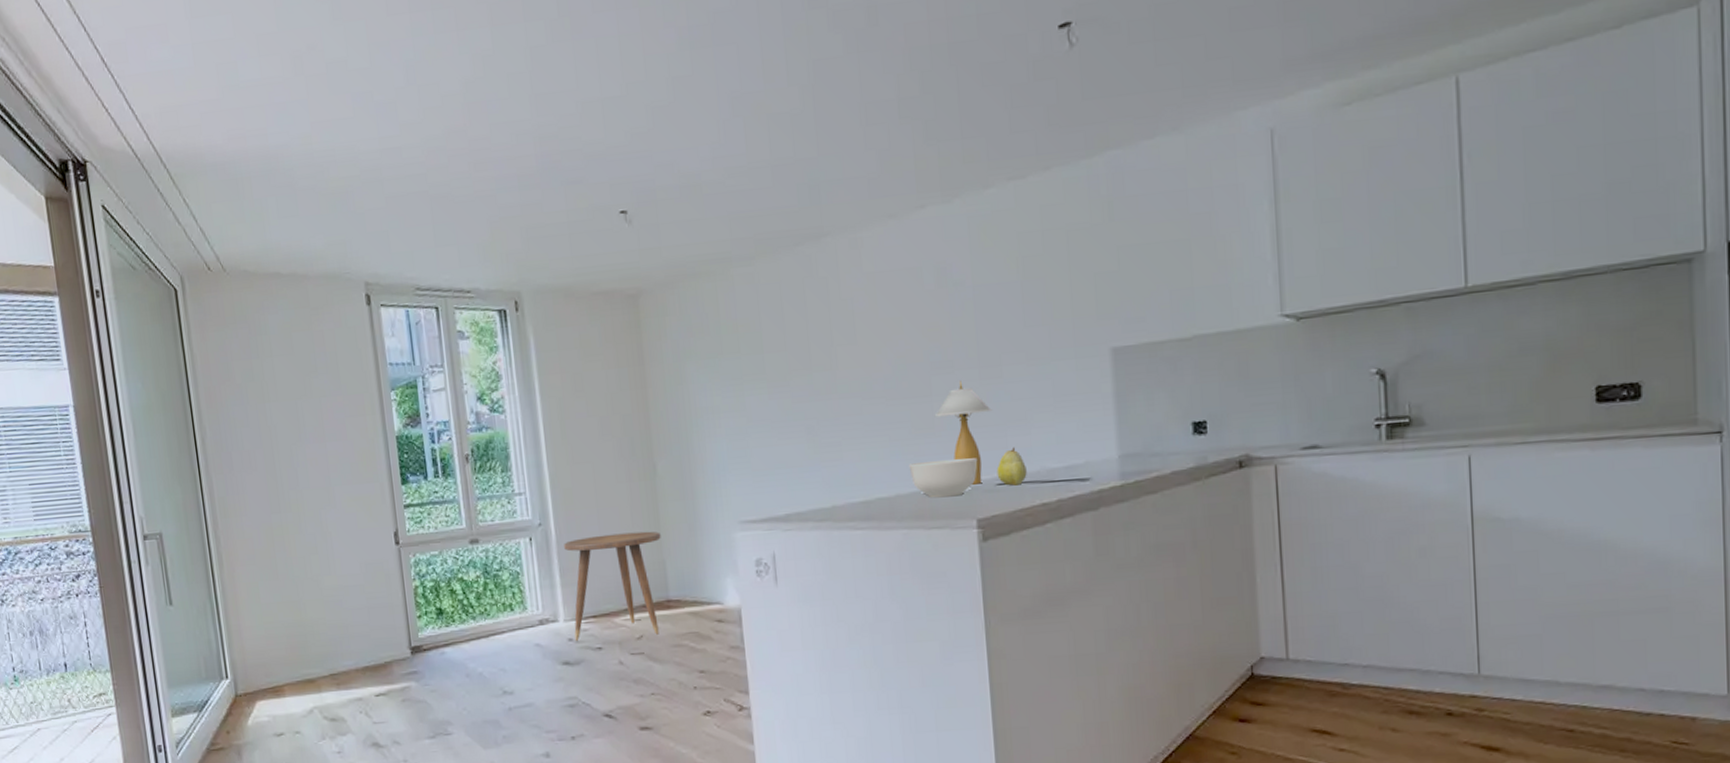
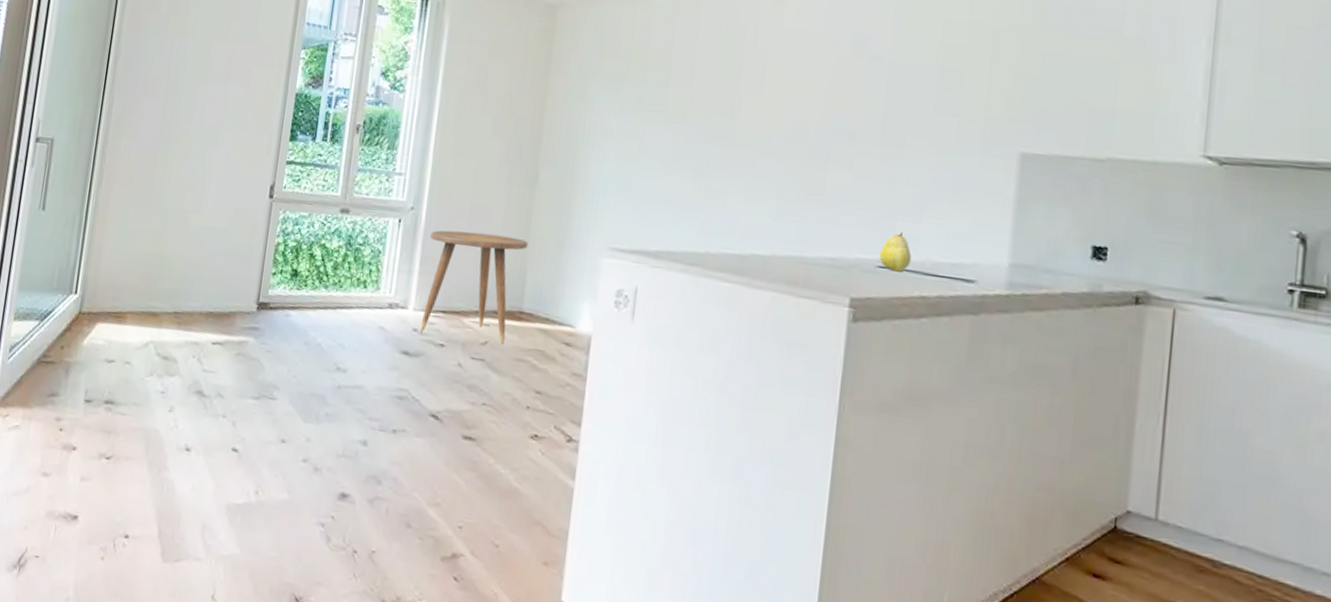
bowl: present [908,458,978,499] -> none [790,226,863,270]
table lamp: present [934,381,992,485] -> none [826,154,886,262]

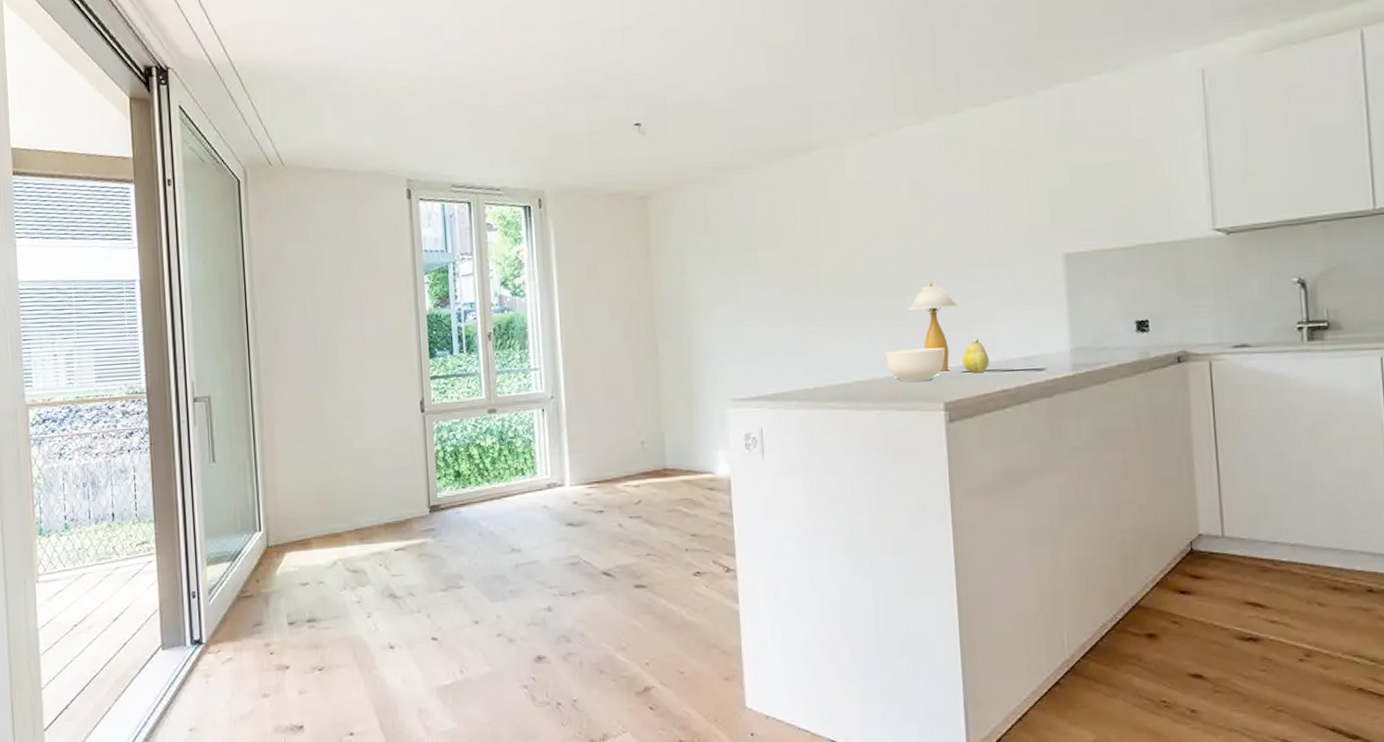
side table: present [420,230,528,345] -> none [573,406,661,505]
bowl: none [790,226,863,270] -> present [884,348,946,383]
table lamp: none [826,154,886,262] -> present [907,279,959,372]

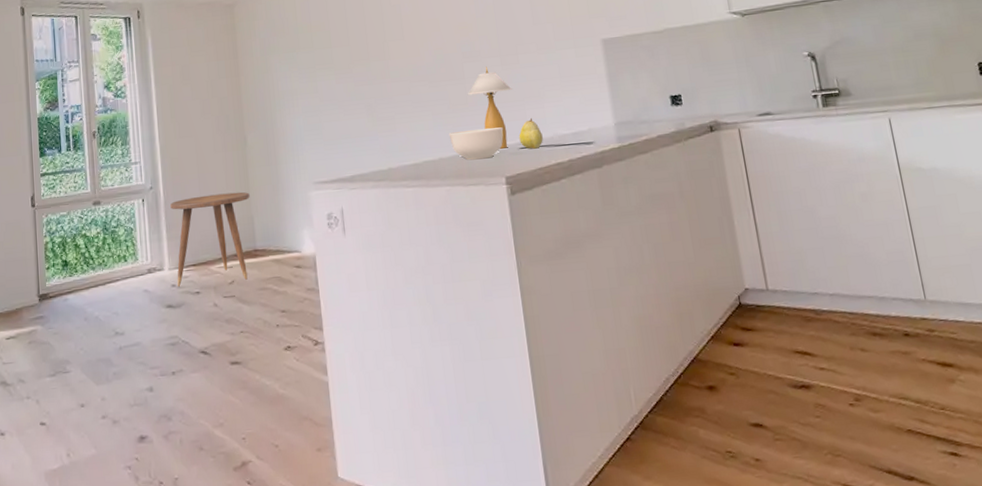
side table: none [573,406,661,505] -> present [170,192,250,288]

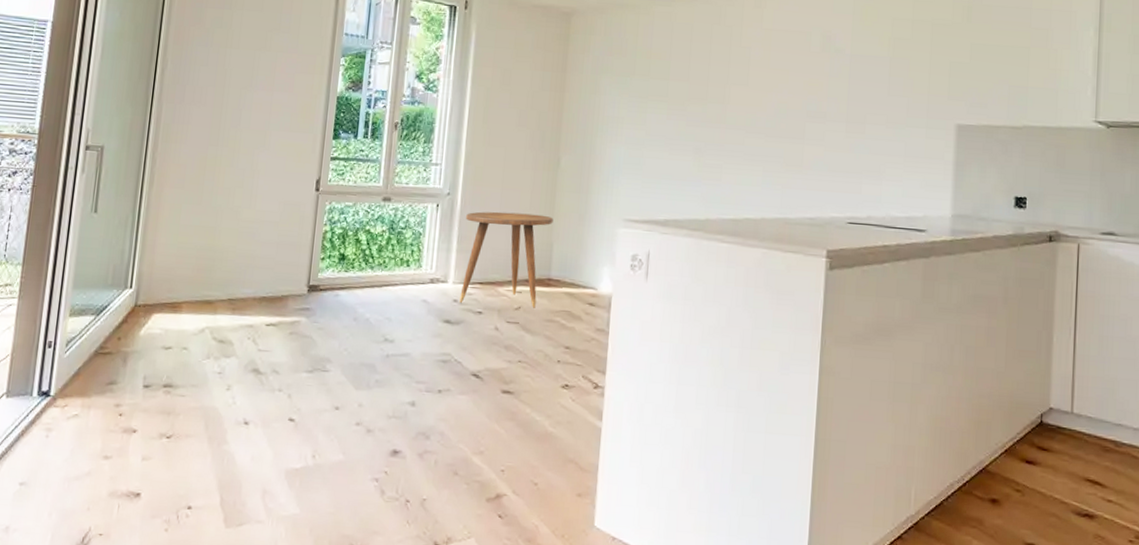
bowl: present [448,127,504,161] -> none [776,193,835,228]
table lamp: present [467,67,513,149] -> none [803,131,852,220]
fruit: present [519,118,543,150] -> none [849,193,874,226]

